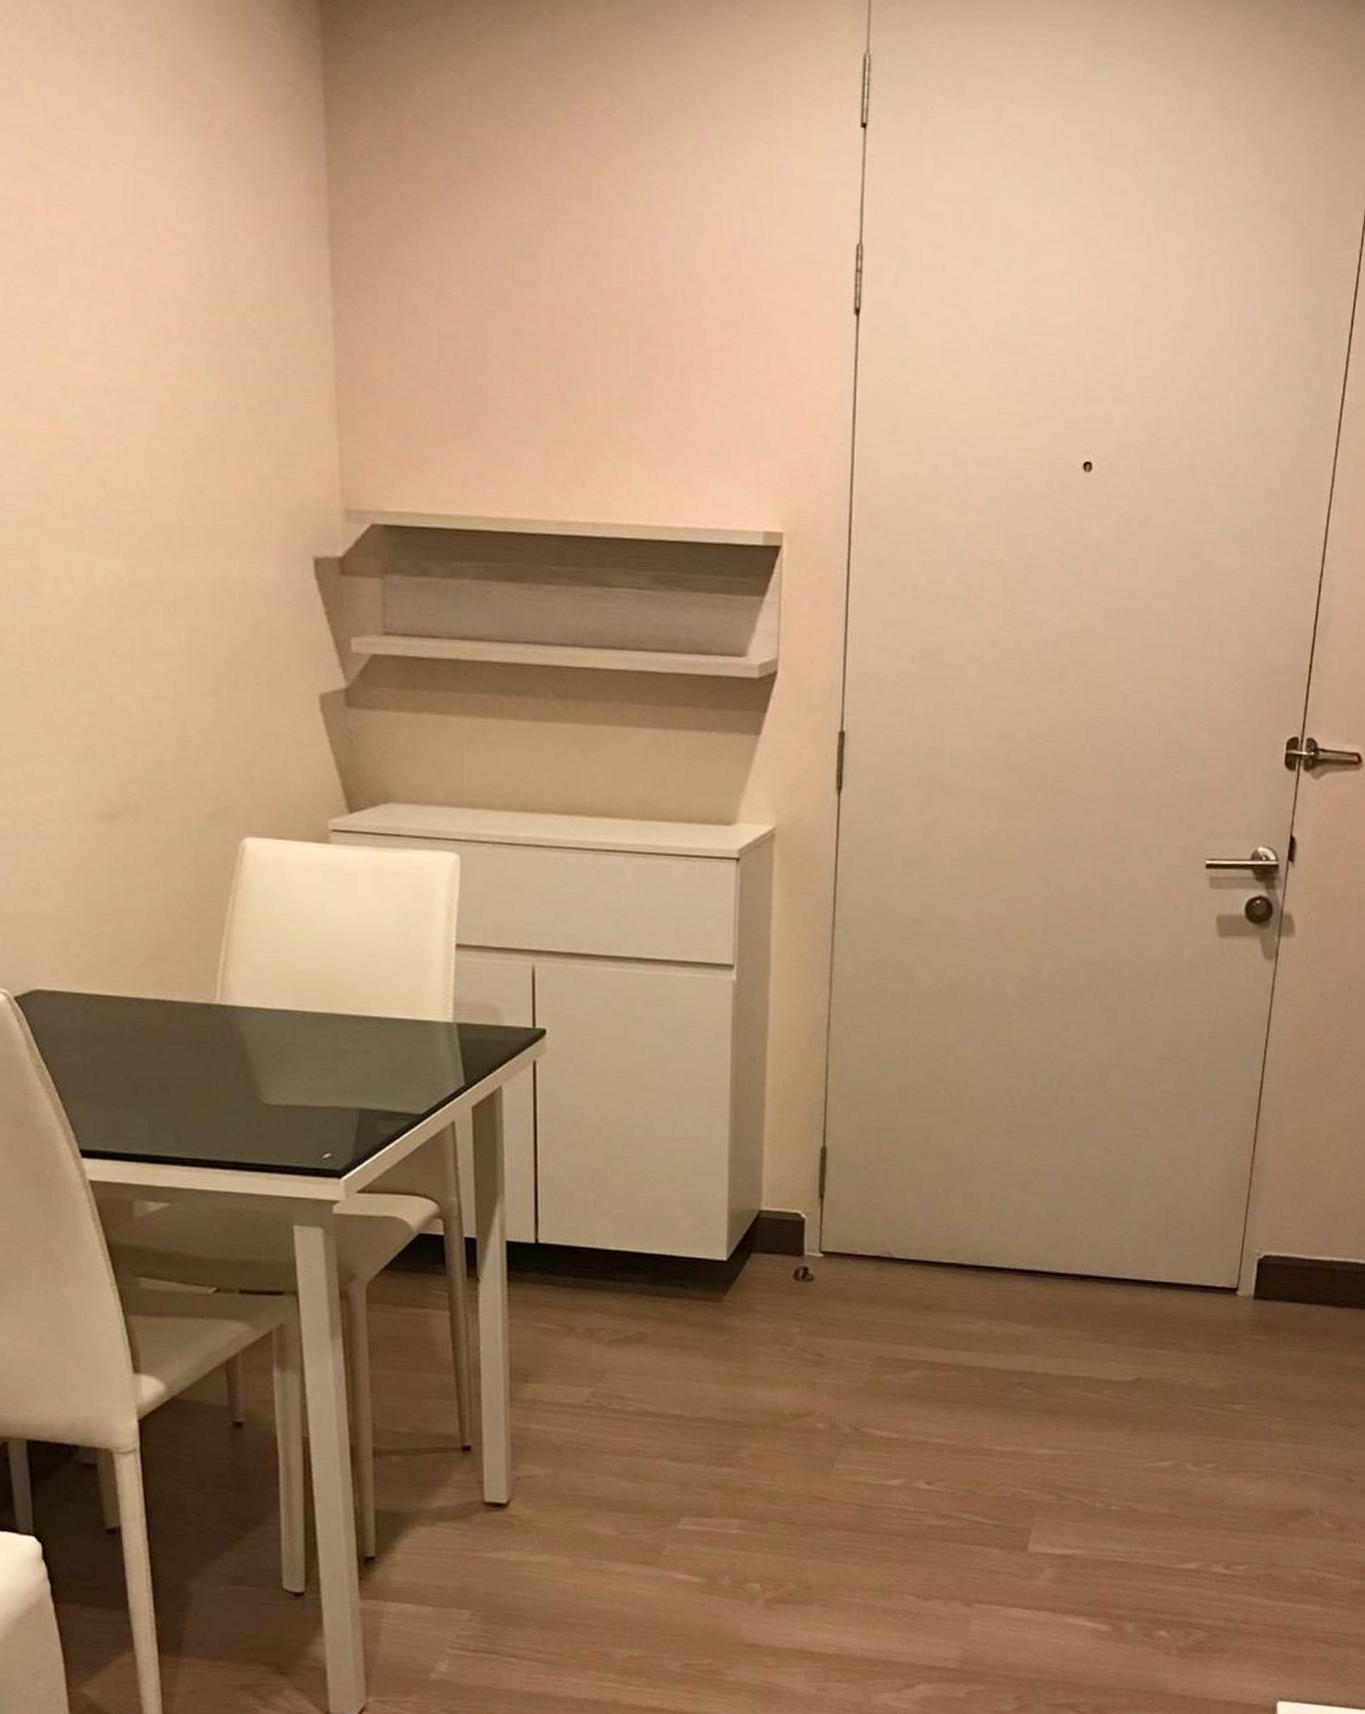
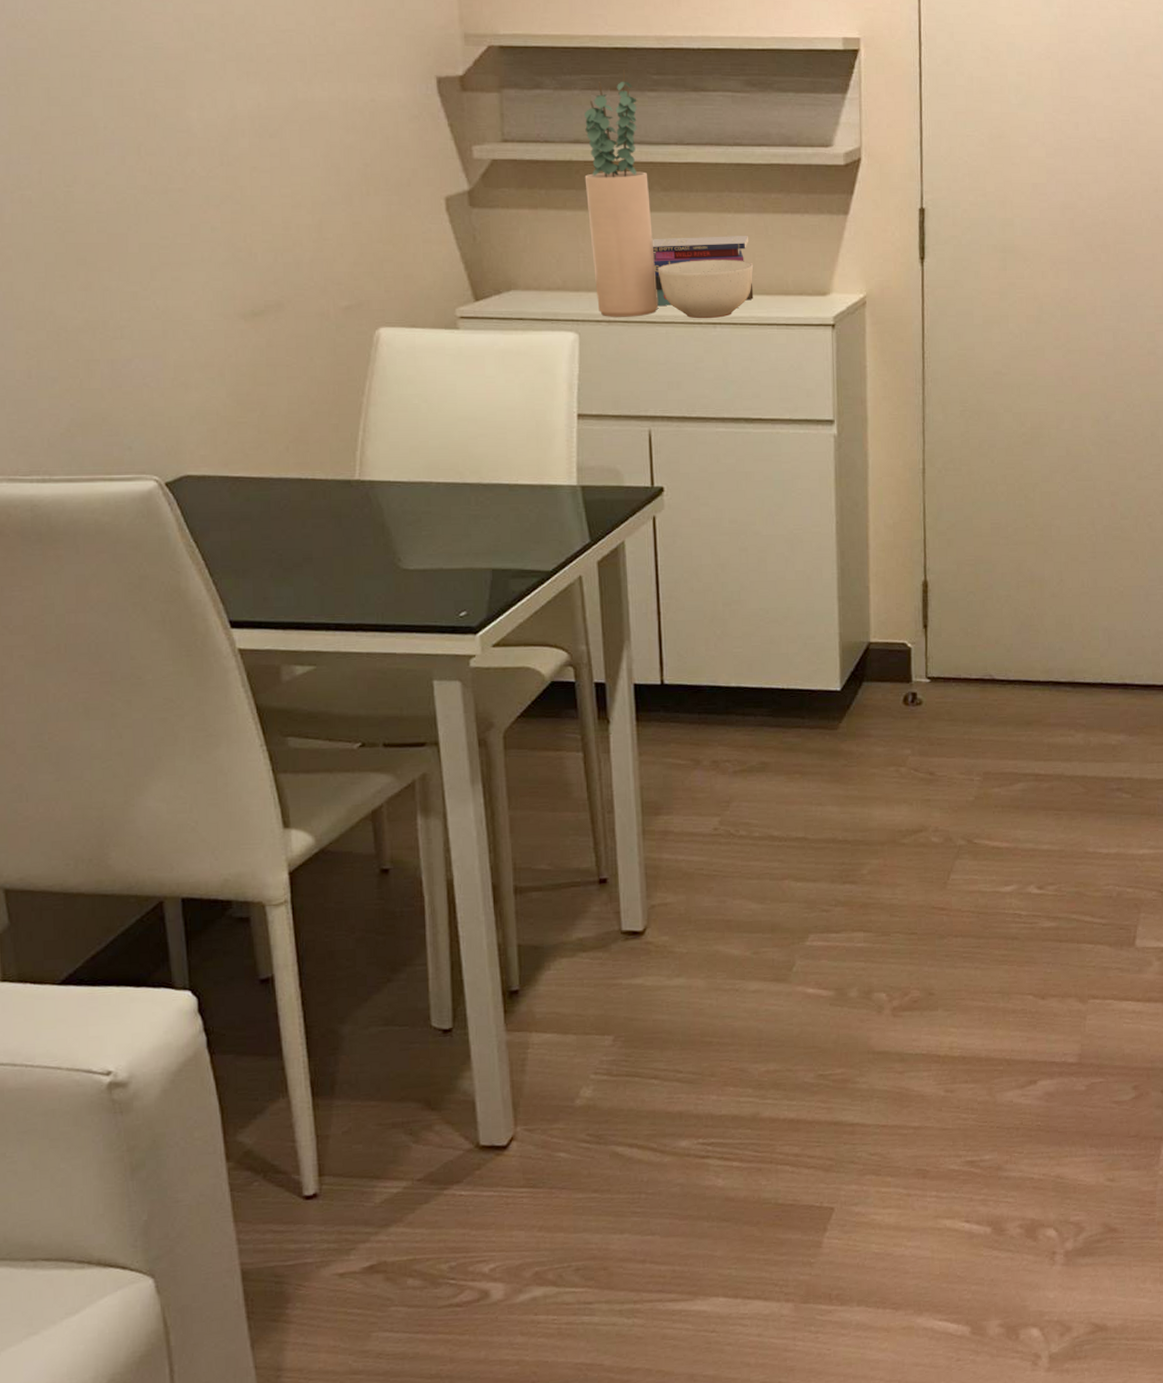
vase: none [472,556,548,839] -> present [583,68,659,317]
books: none [543,751,652,828] -> present [652,235,754,305]
bowl: none [548,778,654,846] -> present [657,260,754,319]

